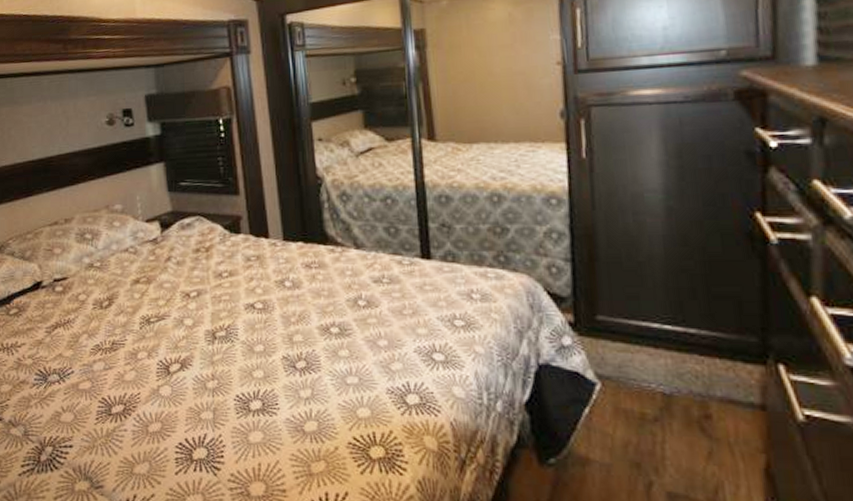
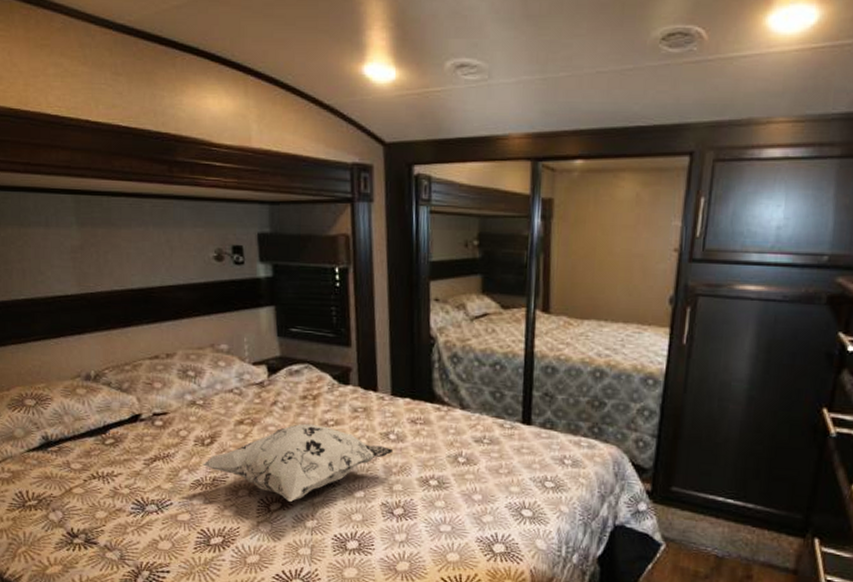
decorative pillow: none [102,277,290,361] -> present [203,423,394,502]

